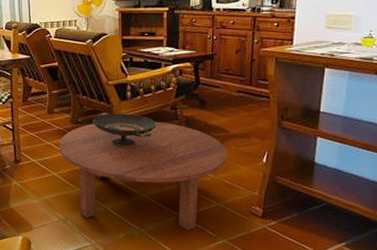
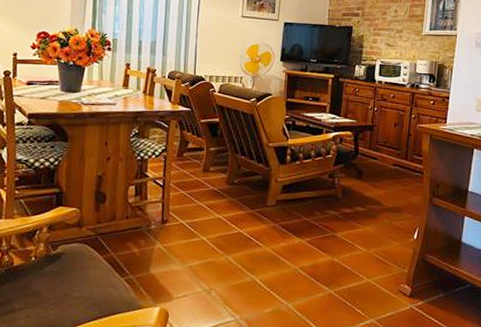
coffee table: present [59,121,227,231] -> none [211,186,380,308]
decorative bowl: present [93,113,156,148] -> none [249,176,313,215]

